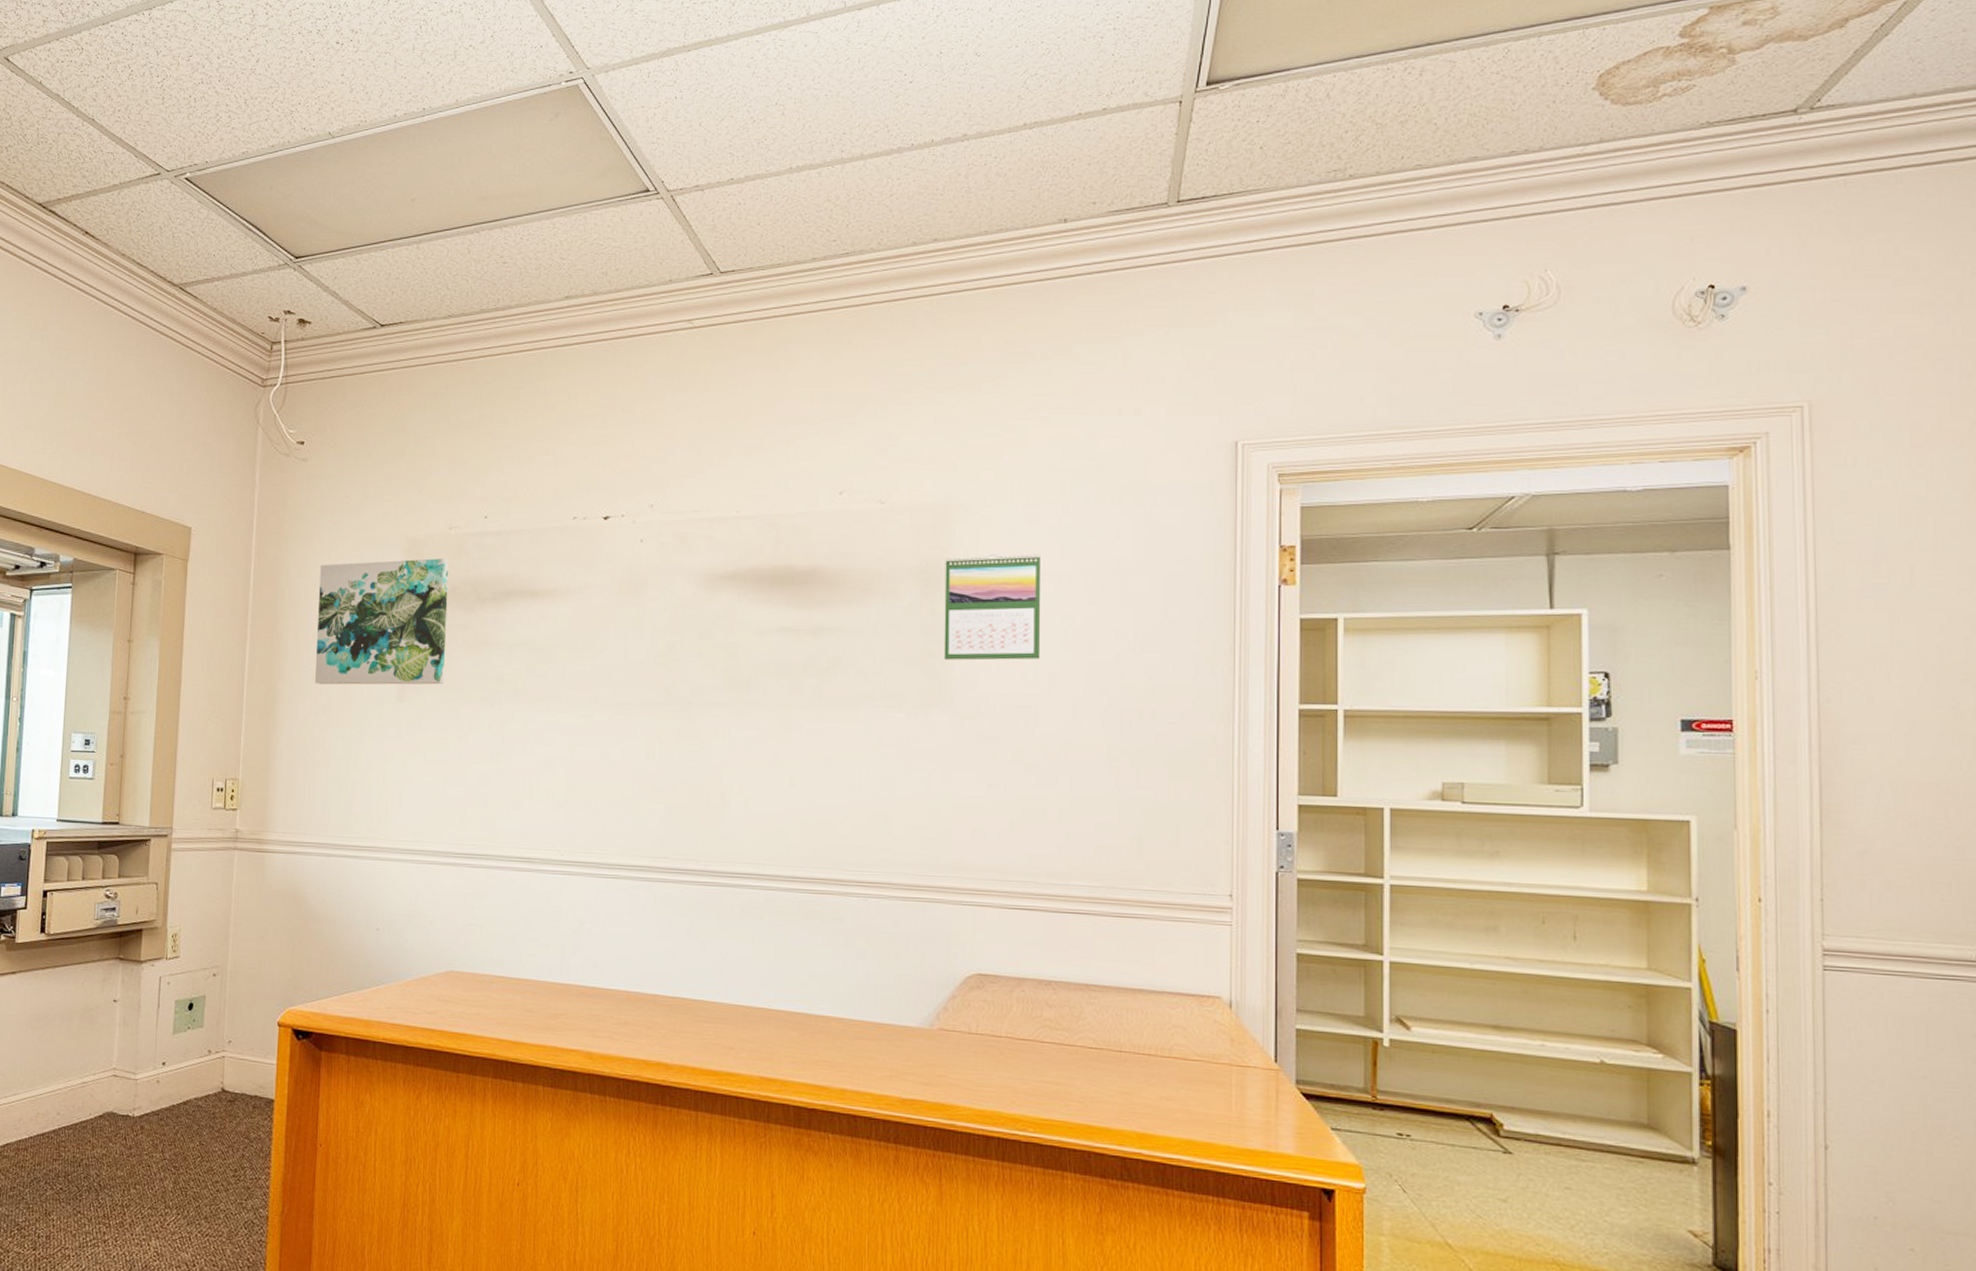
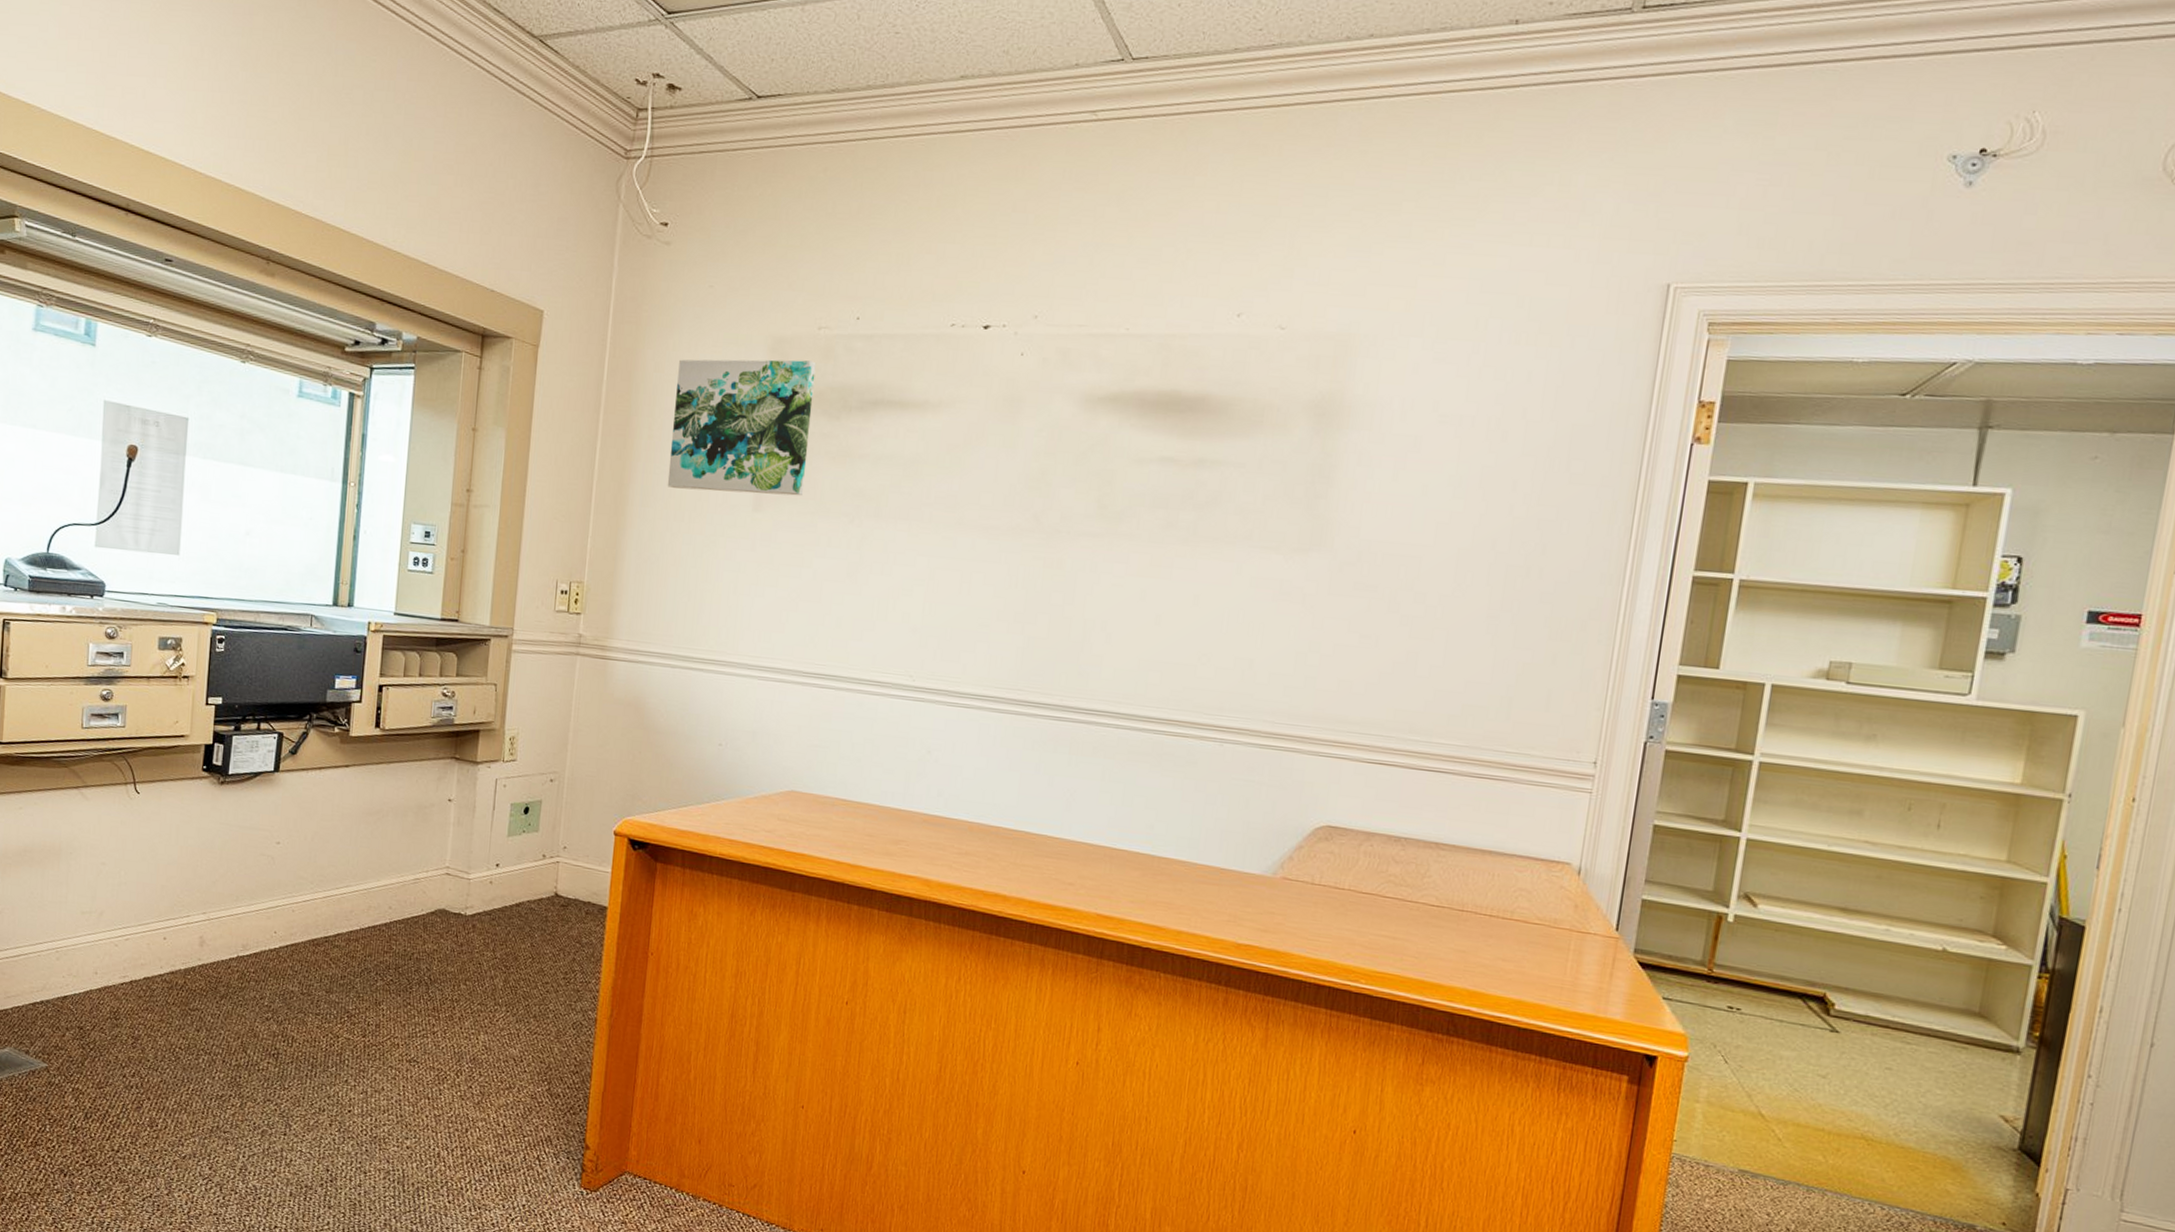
calendar: present [943,553,1041,661] -> none [1329,391,1444,507]

